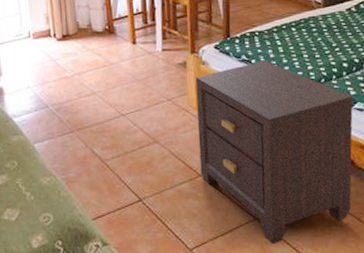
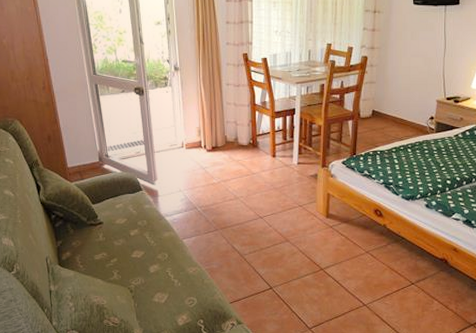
nightstand: present [195,60,353,245] -> none [323,175,452,326]

